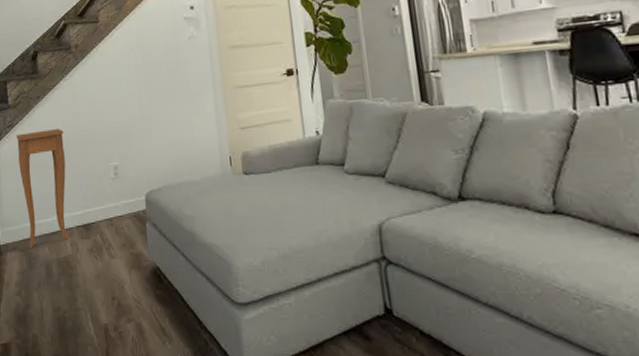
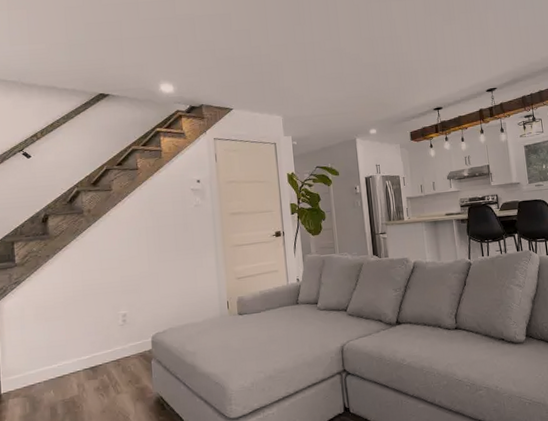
side table: present [16,129,68,249] -> none [22,284,75,394]

